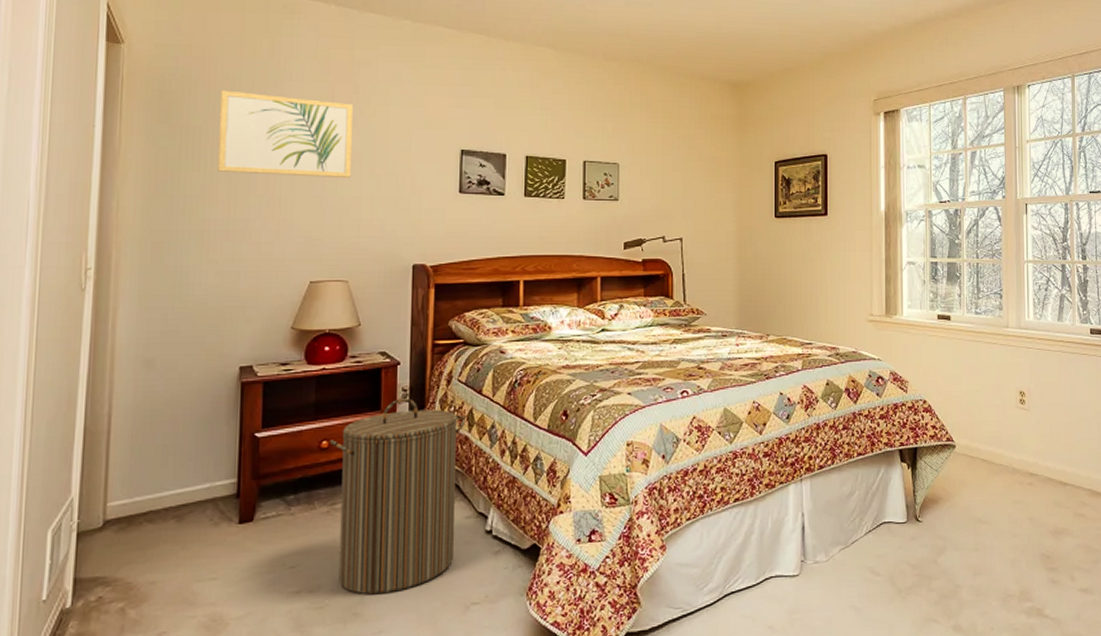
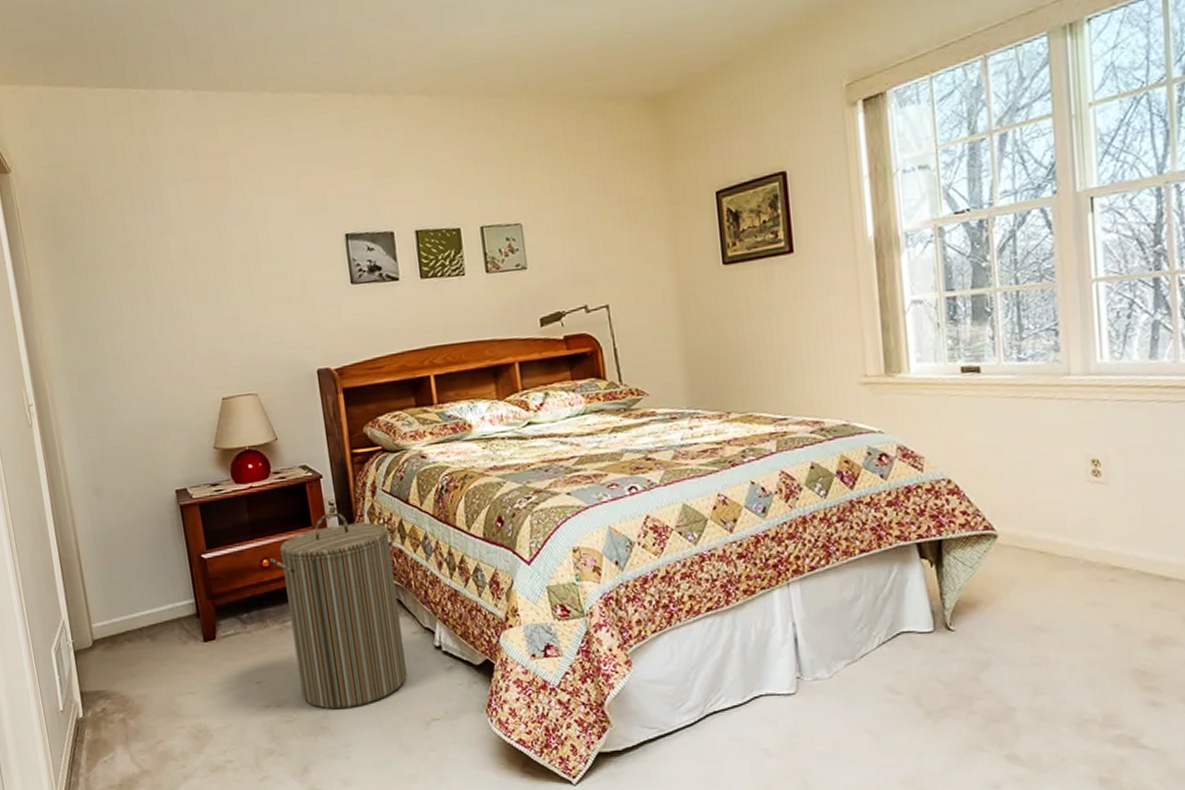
wall art: present [218,90,353,177] -> none [104,200,241,293]

